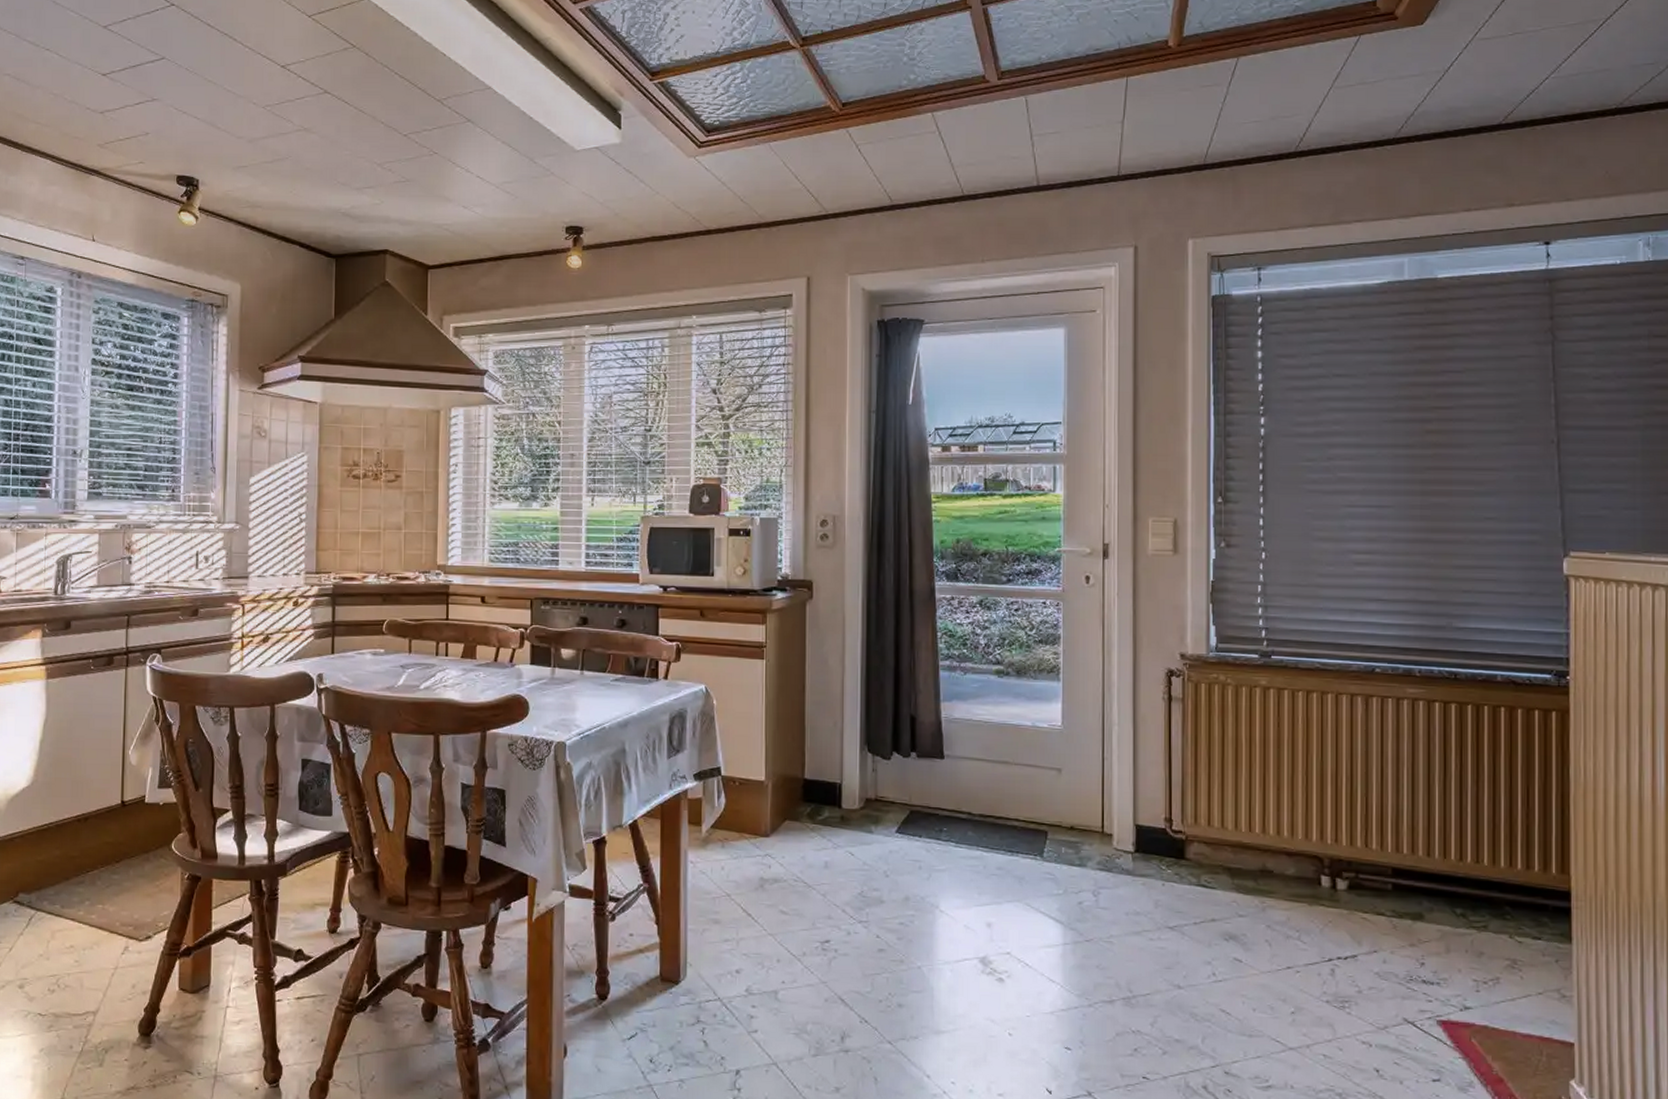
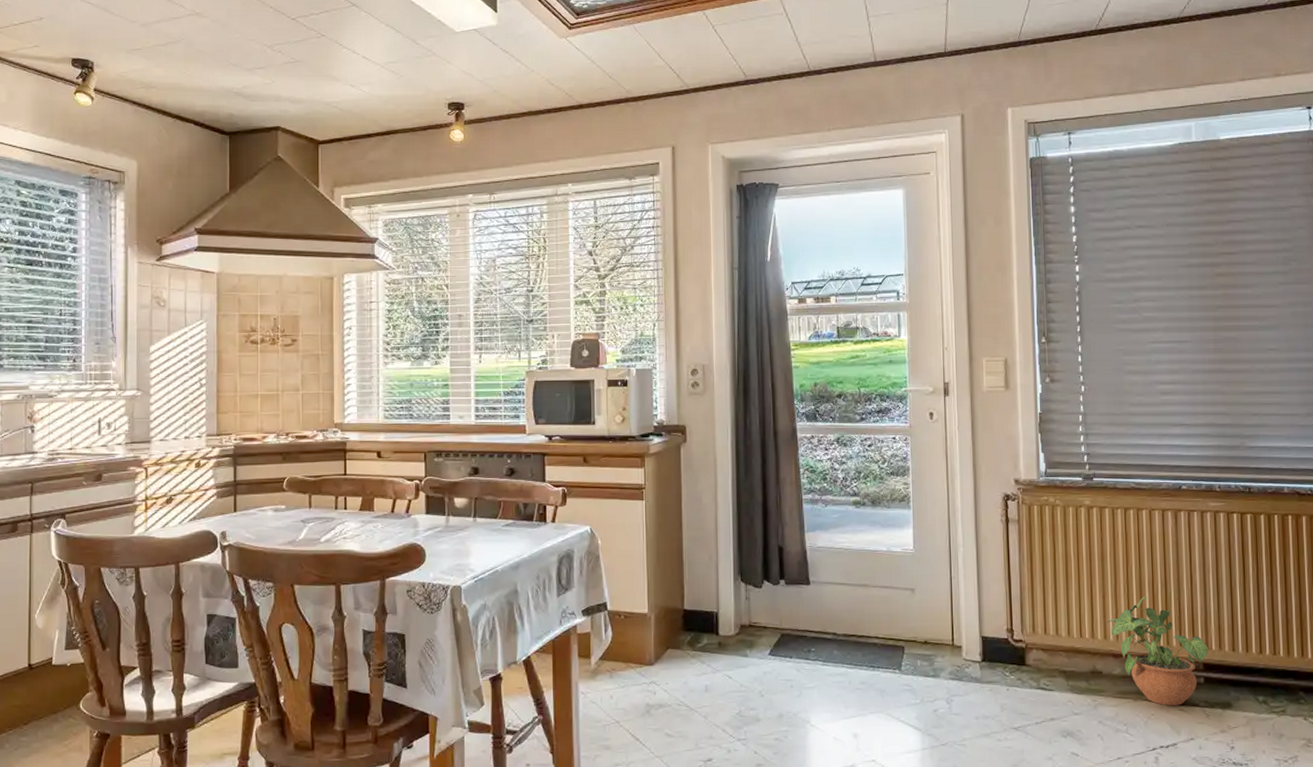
potted plant: none [1282,791,1398,914] -> present [1108,597,1208,706]

